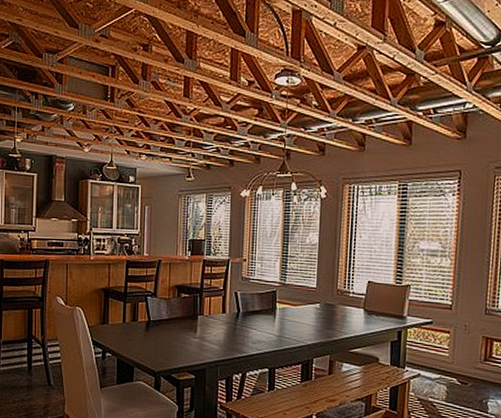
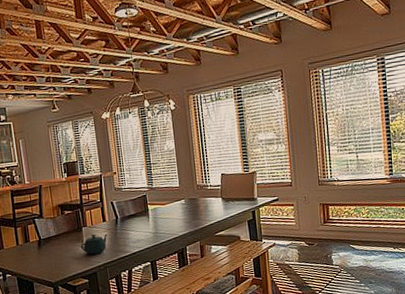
teapot: none [192,325,225,348] -> present [80,233,108,255]

